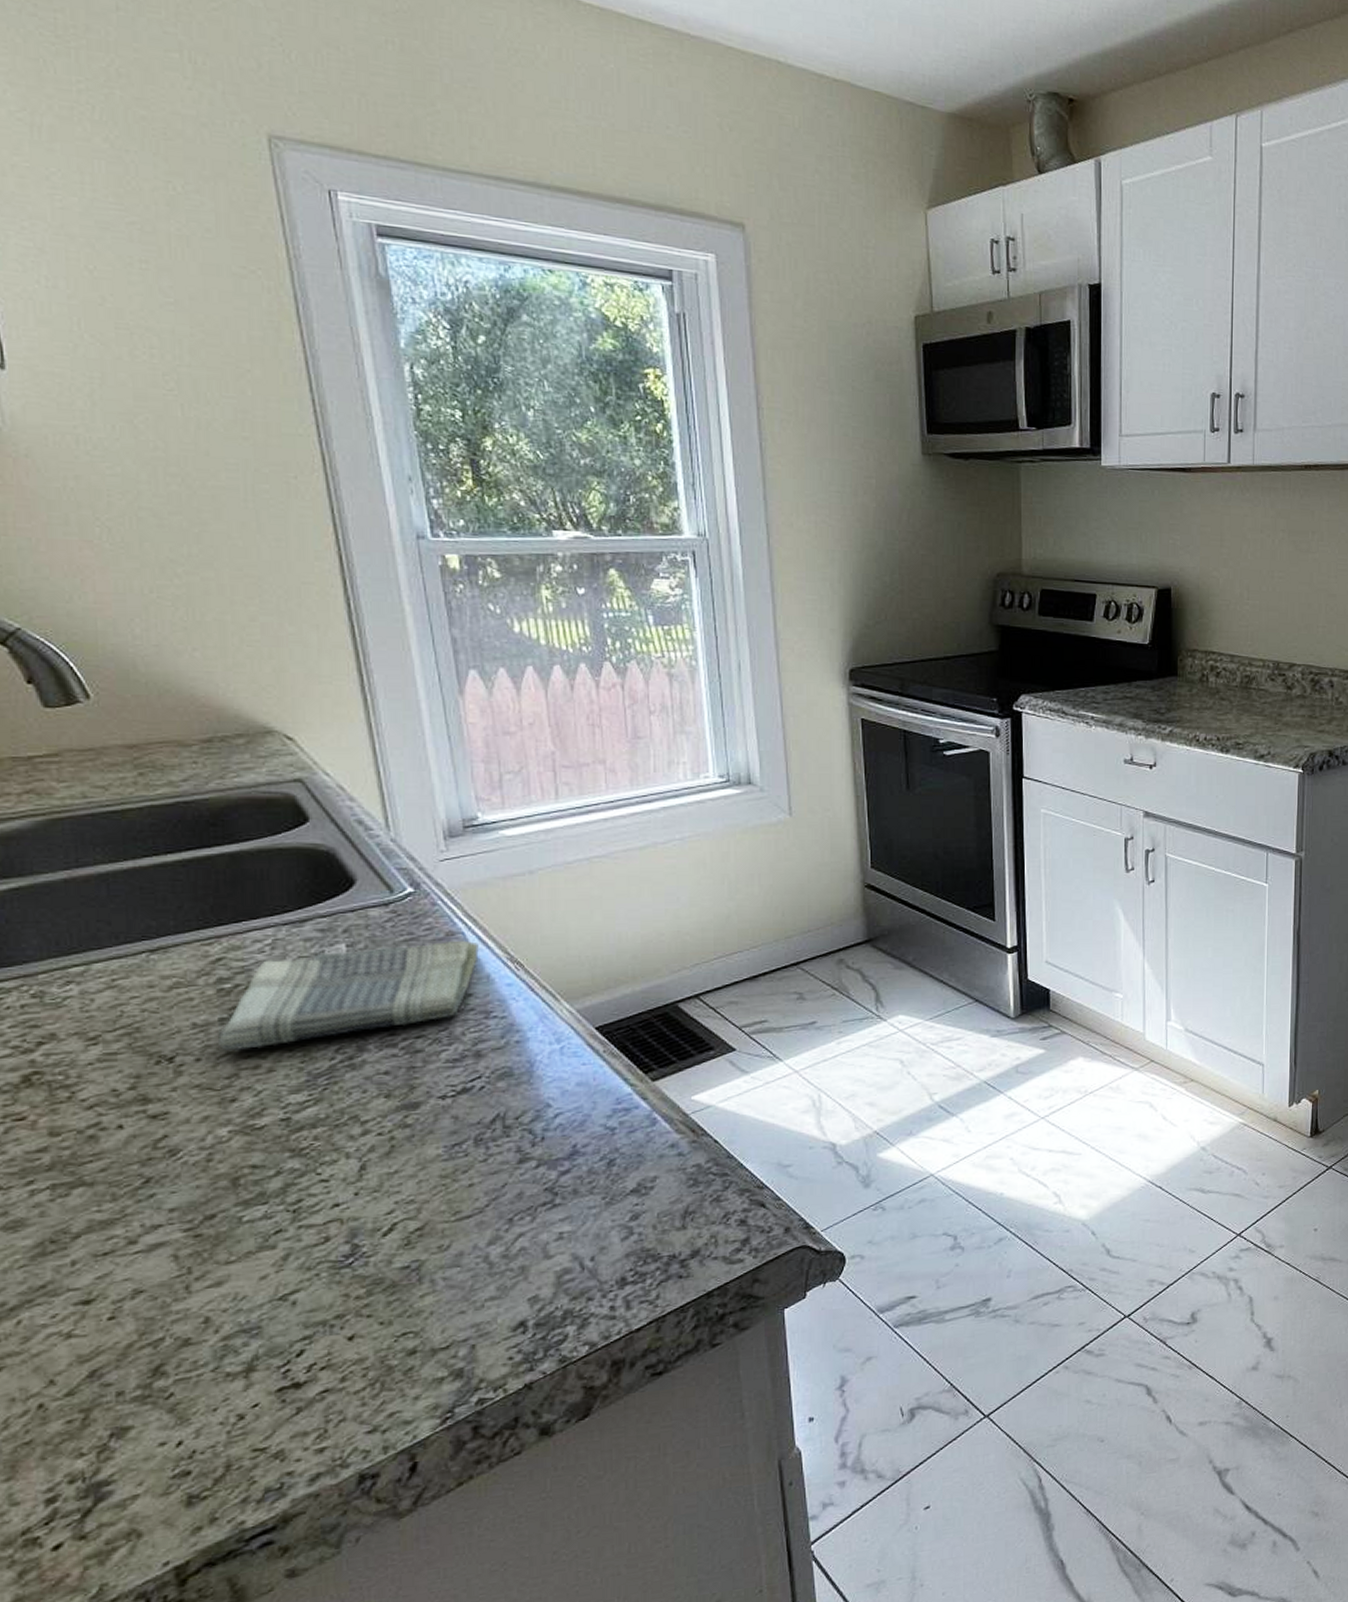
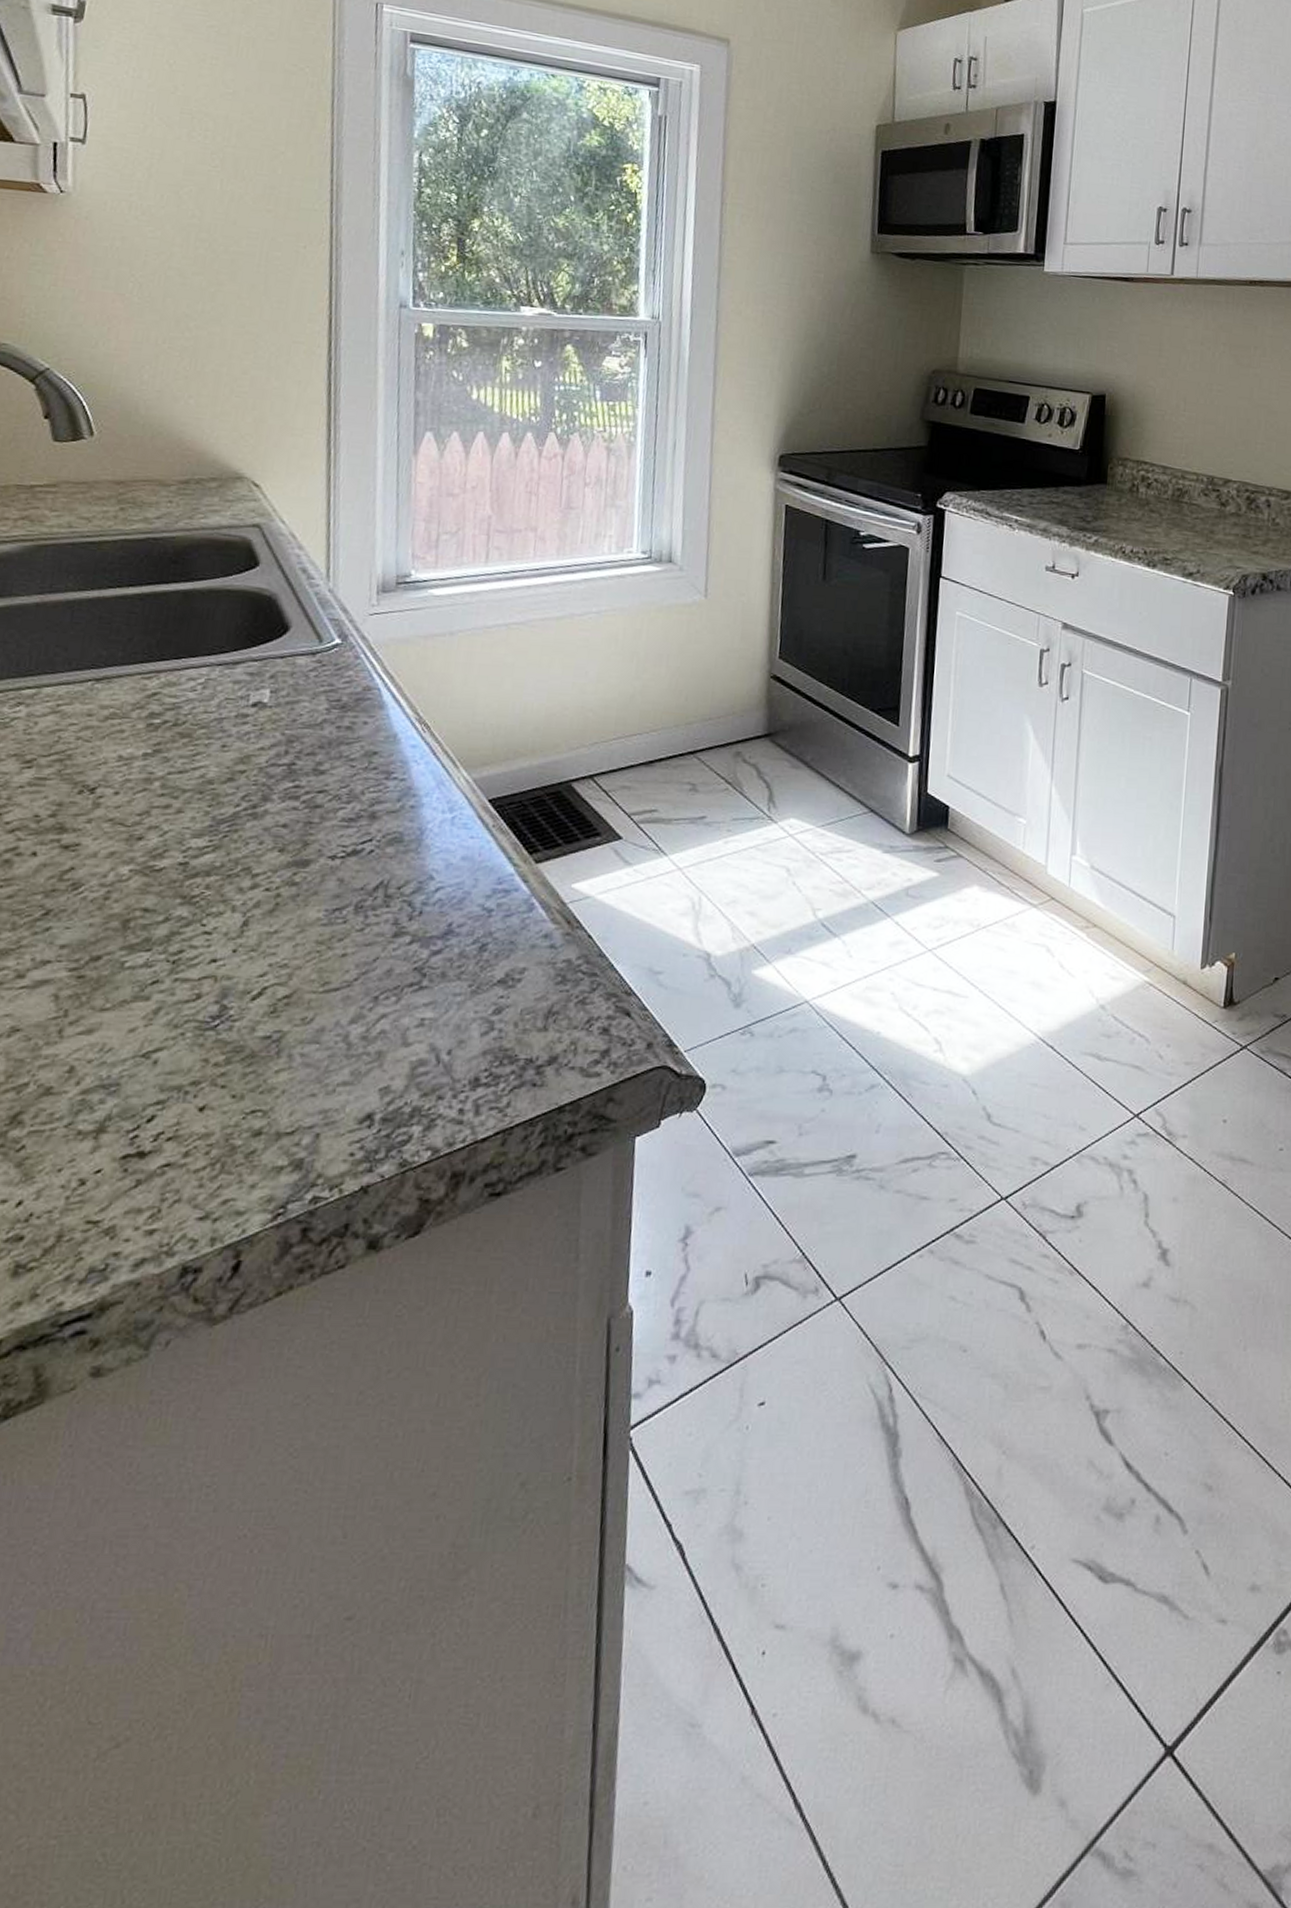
dish towel: present [217,940,480,1052] -> none [136,695,393,788]

